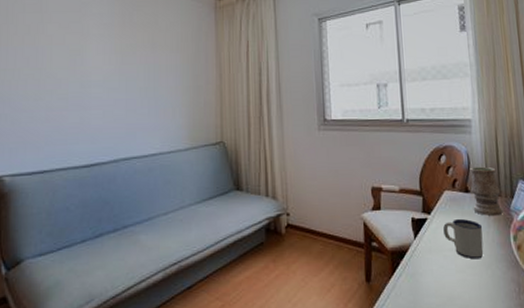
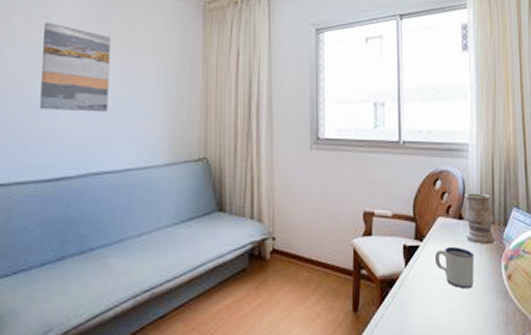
wall art: none [75,26,134,104] -> present [40,22,111,112]

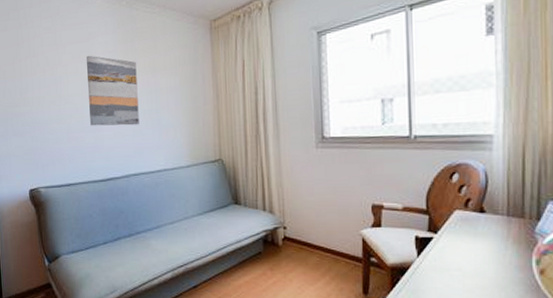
mug: present [435,246,474,289] -> none [451,239,498,281]
vase: present [464,193,496,245] -> none [487,186,525,239]

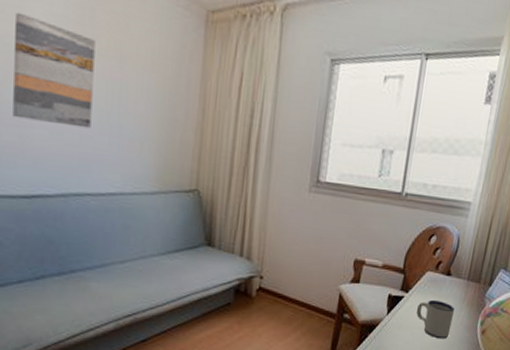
mug: none [451,239,498,281] -> present [416,299,454,339]

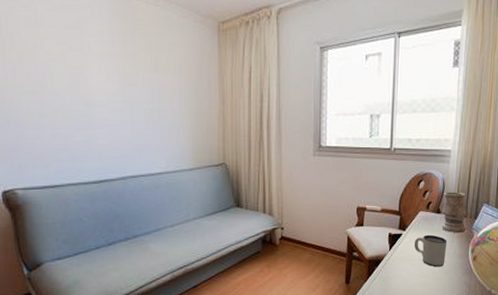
wall art: present [13,12,96,129] -> none [76,43,139,125]
vase: none [450,251,482,302] -> present [442,192,466,234]

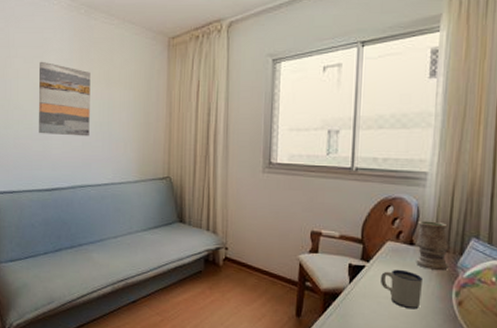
wall art: none [76,43,139,125] -> present [39,61,91,137]

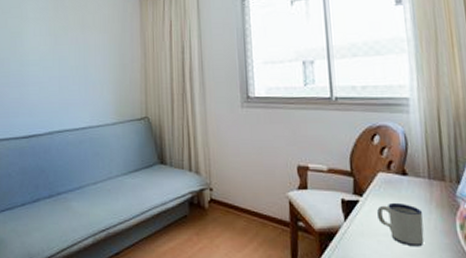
wall art: present [39,61,91,137] -> none [16,11,66,81]
vase: present [416,220,448,271] -> none [407,148,447,202]

